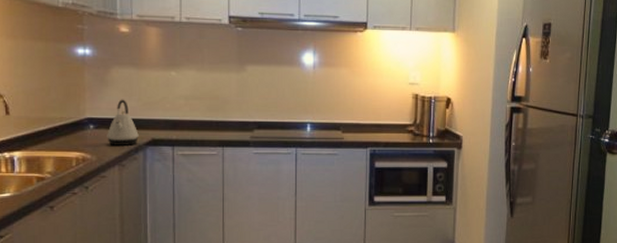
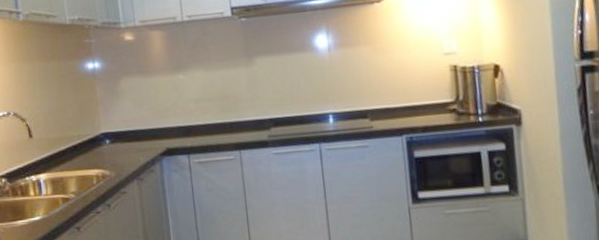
kettle: present [107,99,139,146] -> none [122,109,154,159]

